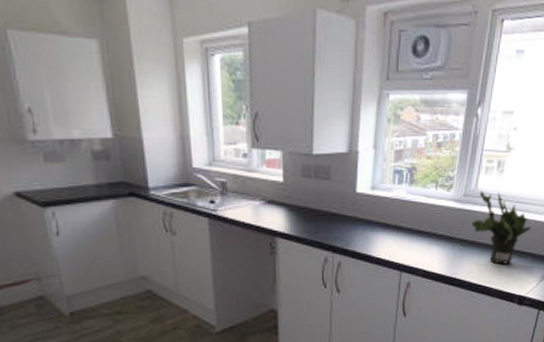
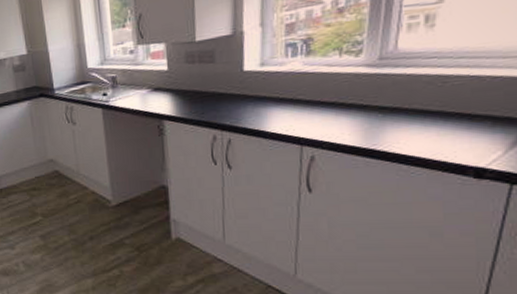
potted plant: present [471,190,531,265] -> none [392,49,487,132]

